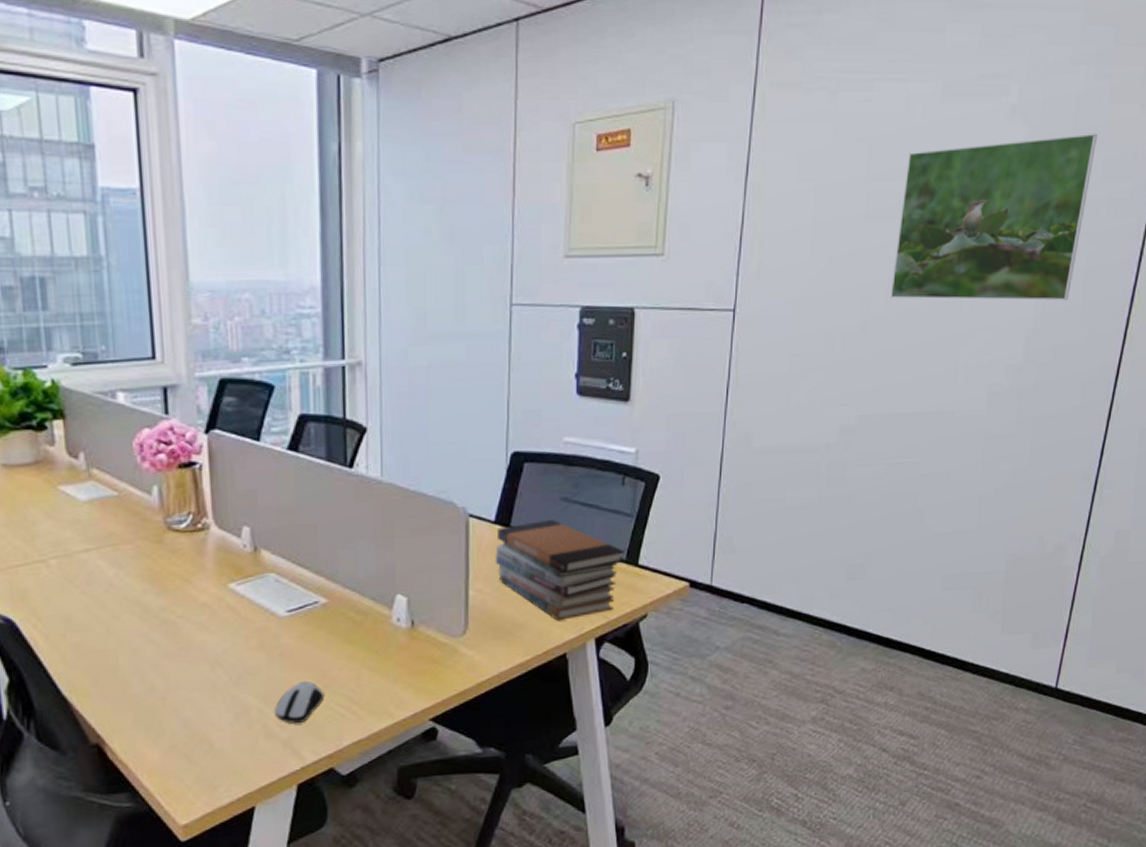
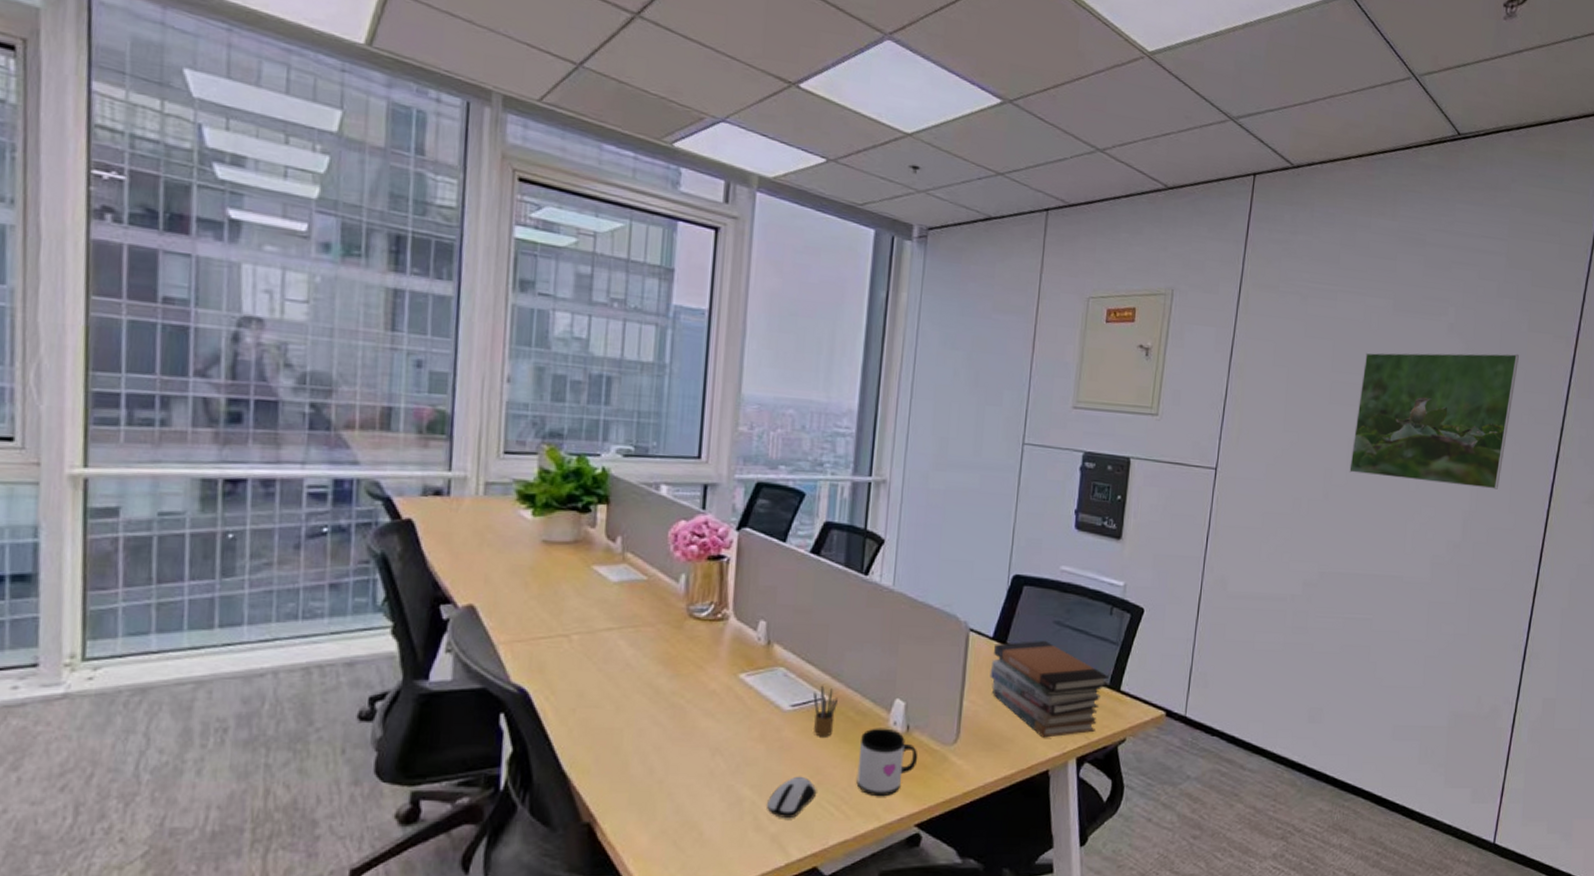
pencil box: none [309,587,336,641] -> present [813,685,839,737]
mug: none [363,625,427,694] -> present [856,728,918,796]

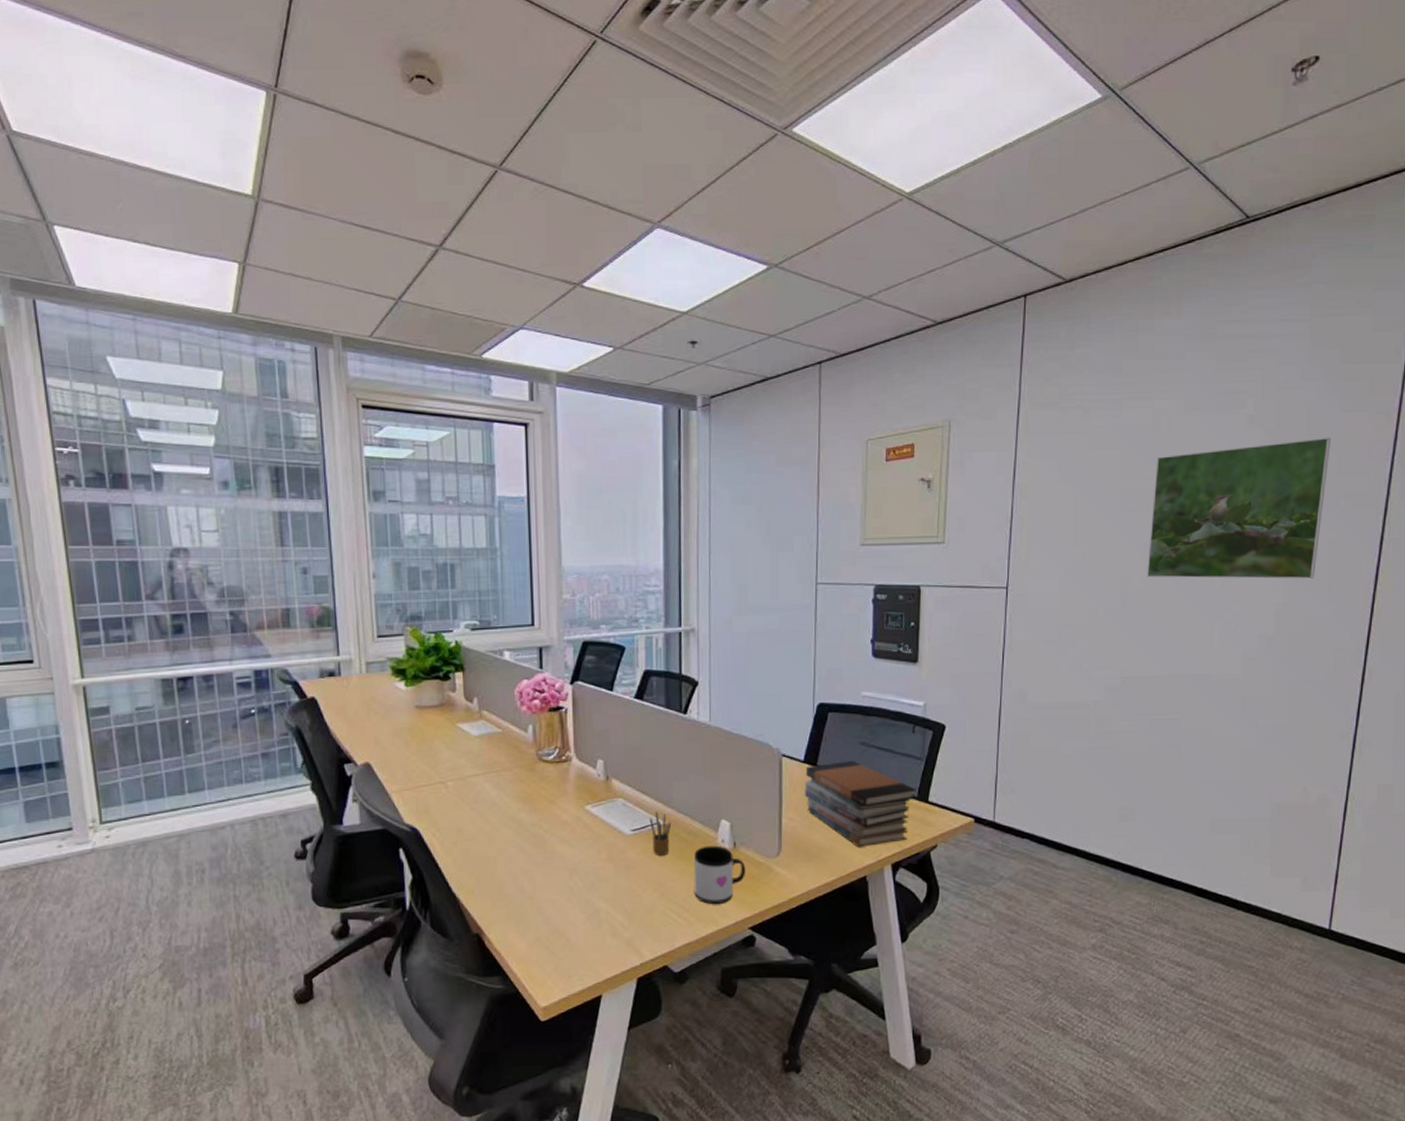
computer mouse: present [767,776,817,818] -> none [620,889,661,925]

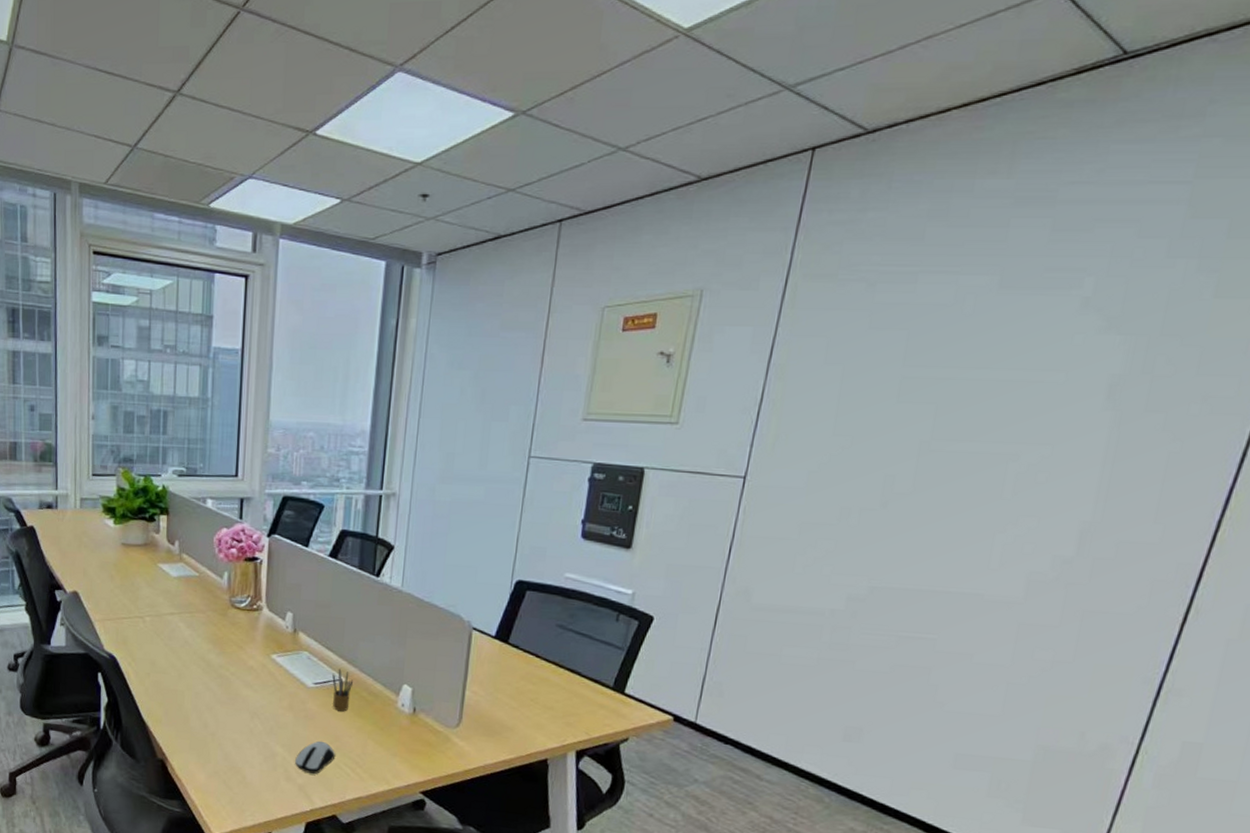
computer mouse: none [620,889,661,925] -> present [295,741,336,774]
mug: present [694,845,746,904] -> none [369,707,424,765]
book stack: present [804,760,917,848] -> none [491,641,614,730]
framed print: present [1146,437,1331,579] -> none [917,327,1194,496]

